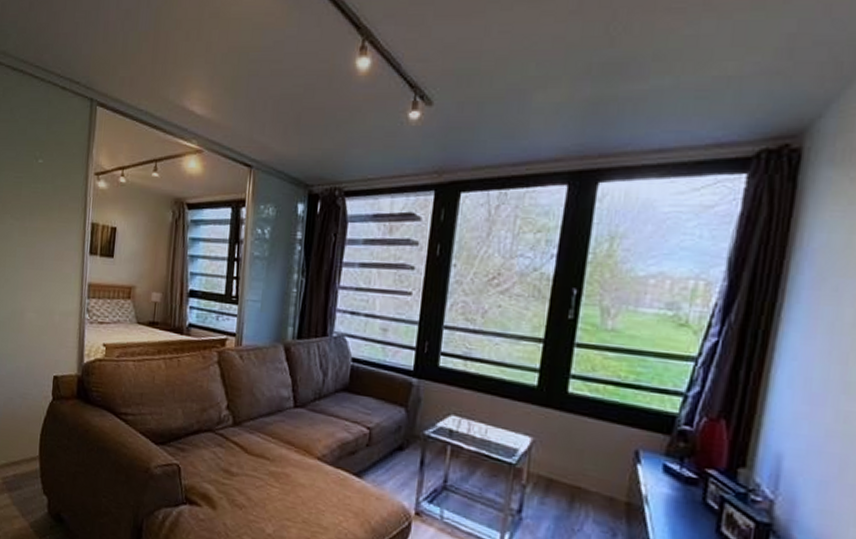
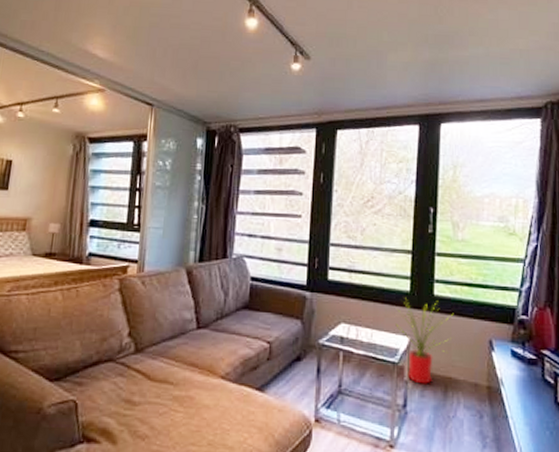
house plant: none [516,393,592,491] -> present [395,298,454,384]

